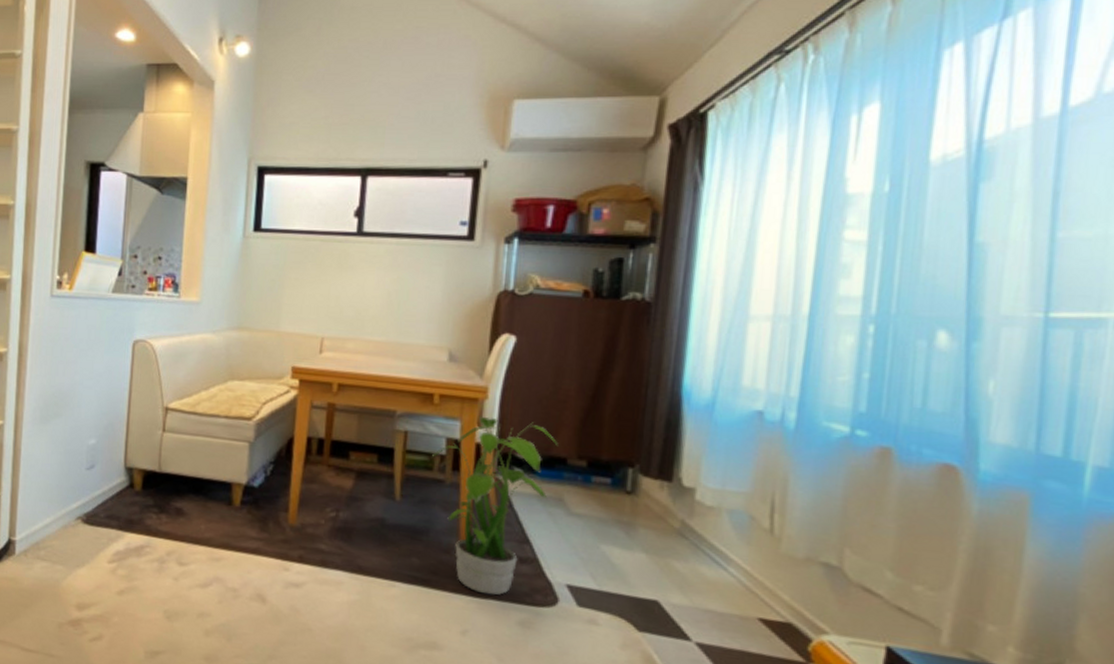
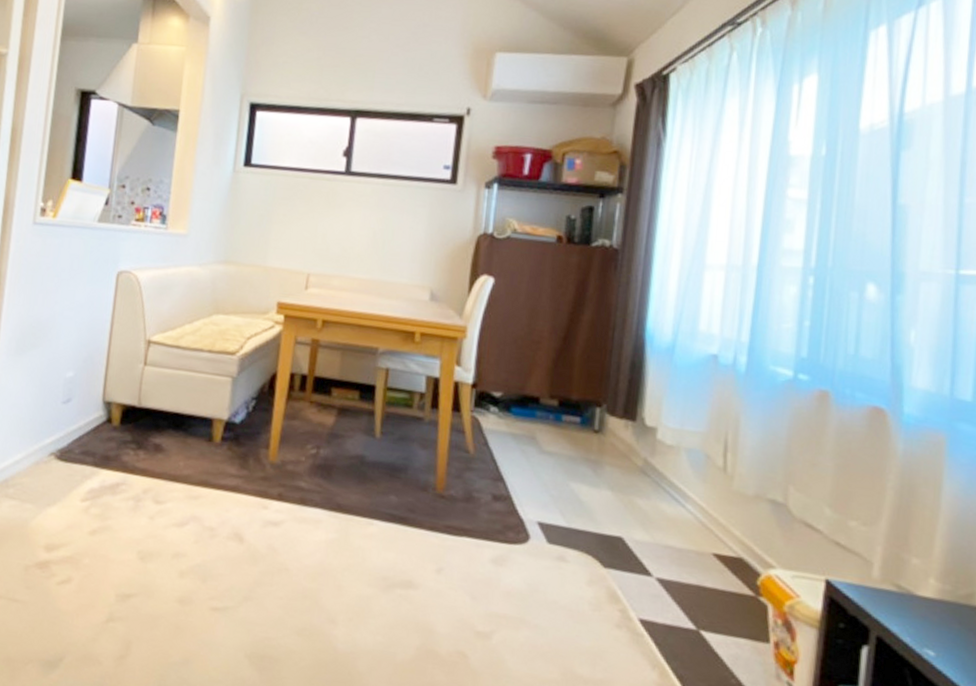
potted plant: present [432,416,559,596] -> none [412,355,532,533]

